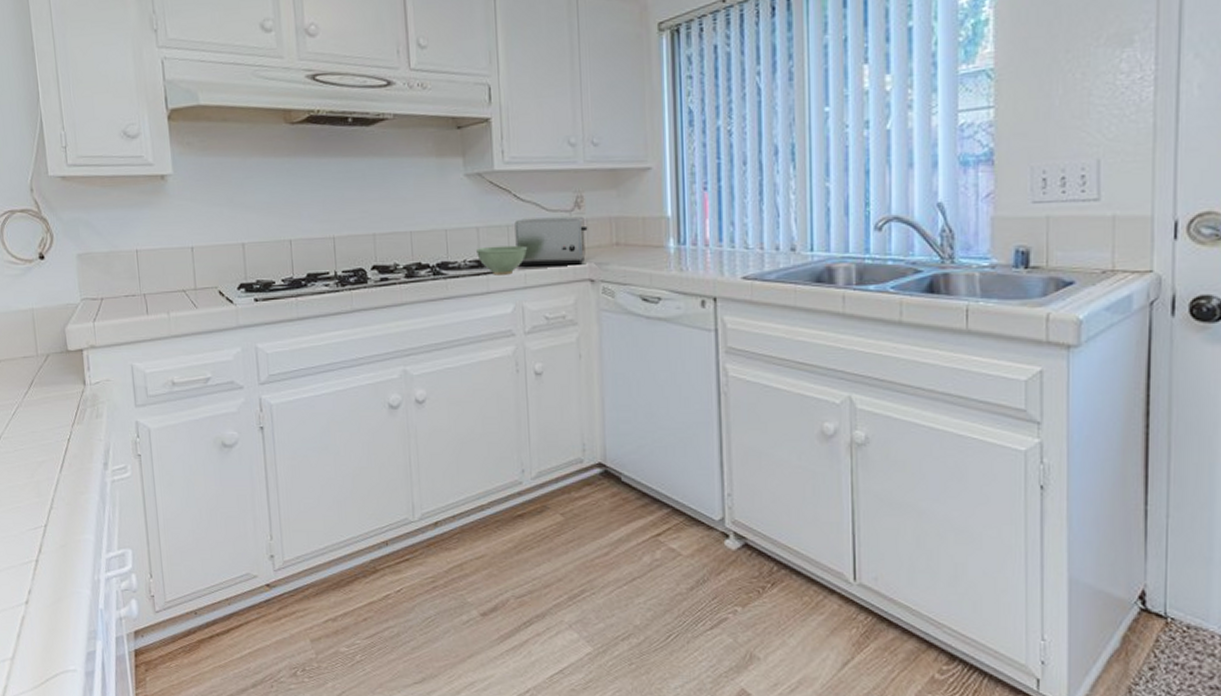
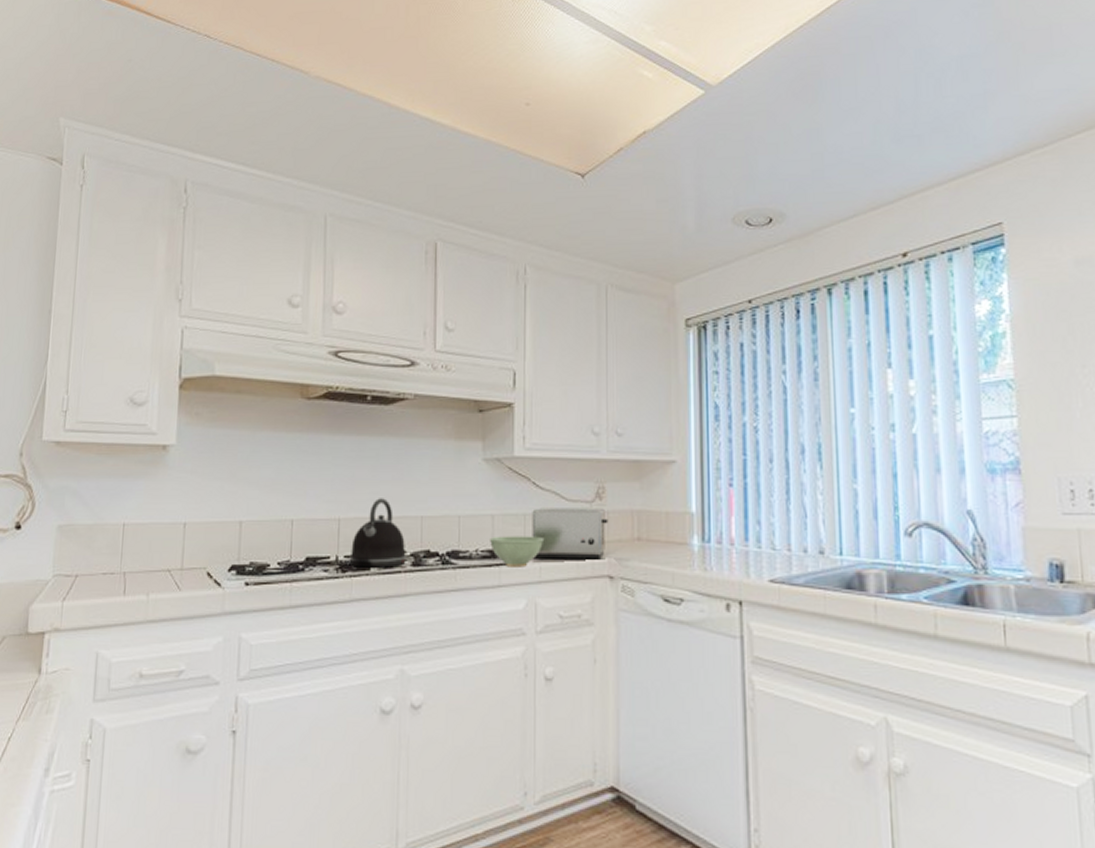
kettle: none [347,216,400,281] -> present [349,498,406,568]

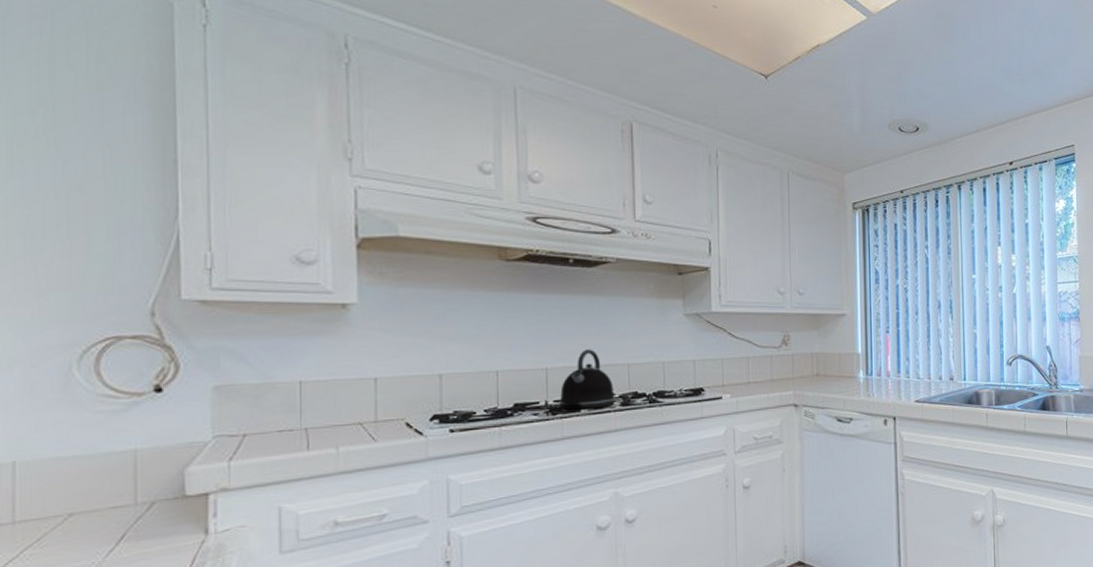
bowl: present [488,536,545,567] -> none [691,376,740,402]
toaster: present [532,508,609,560] -> none [729,352,793,395]

